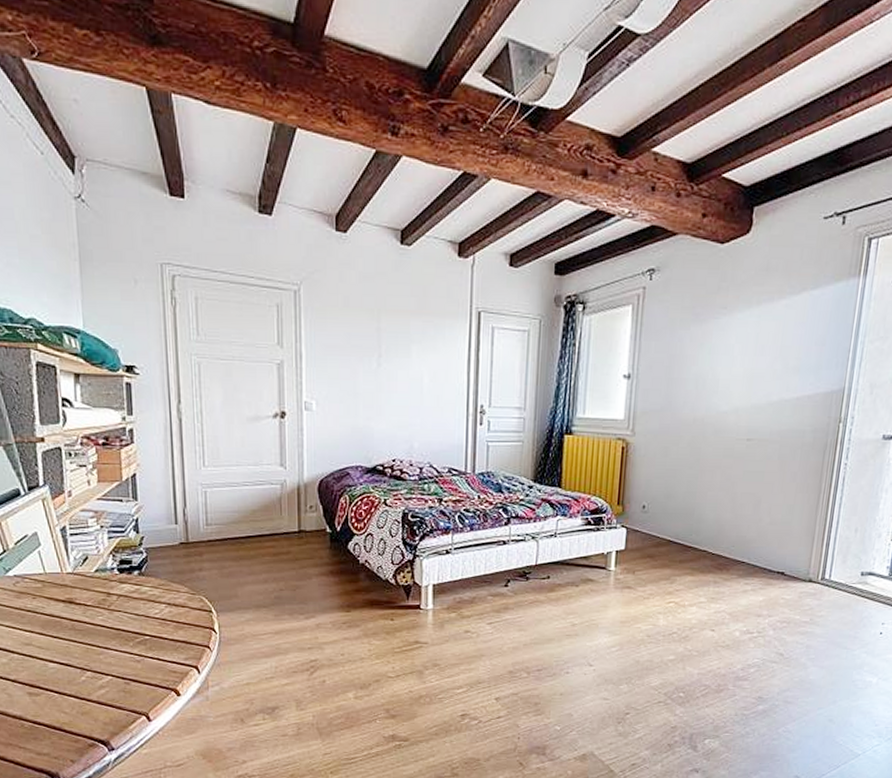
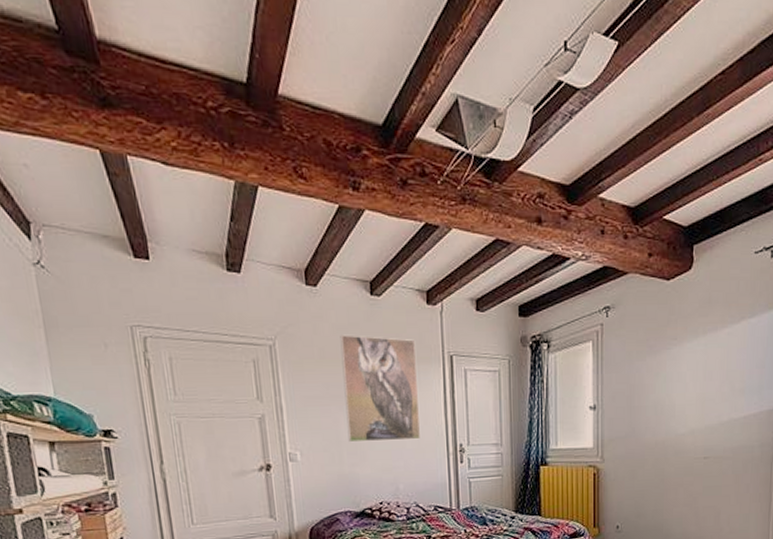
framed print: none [365,284,443,398] -> present [340,335,420,443]

